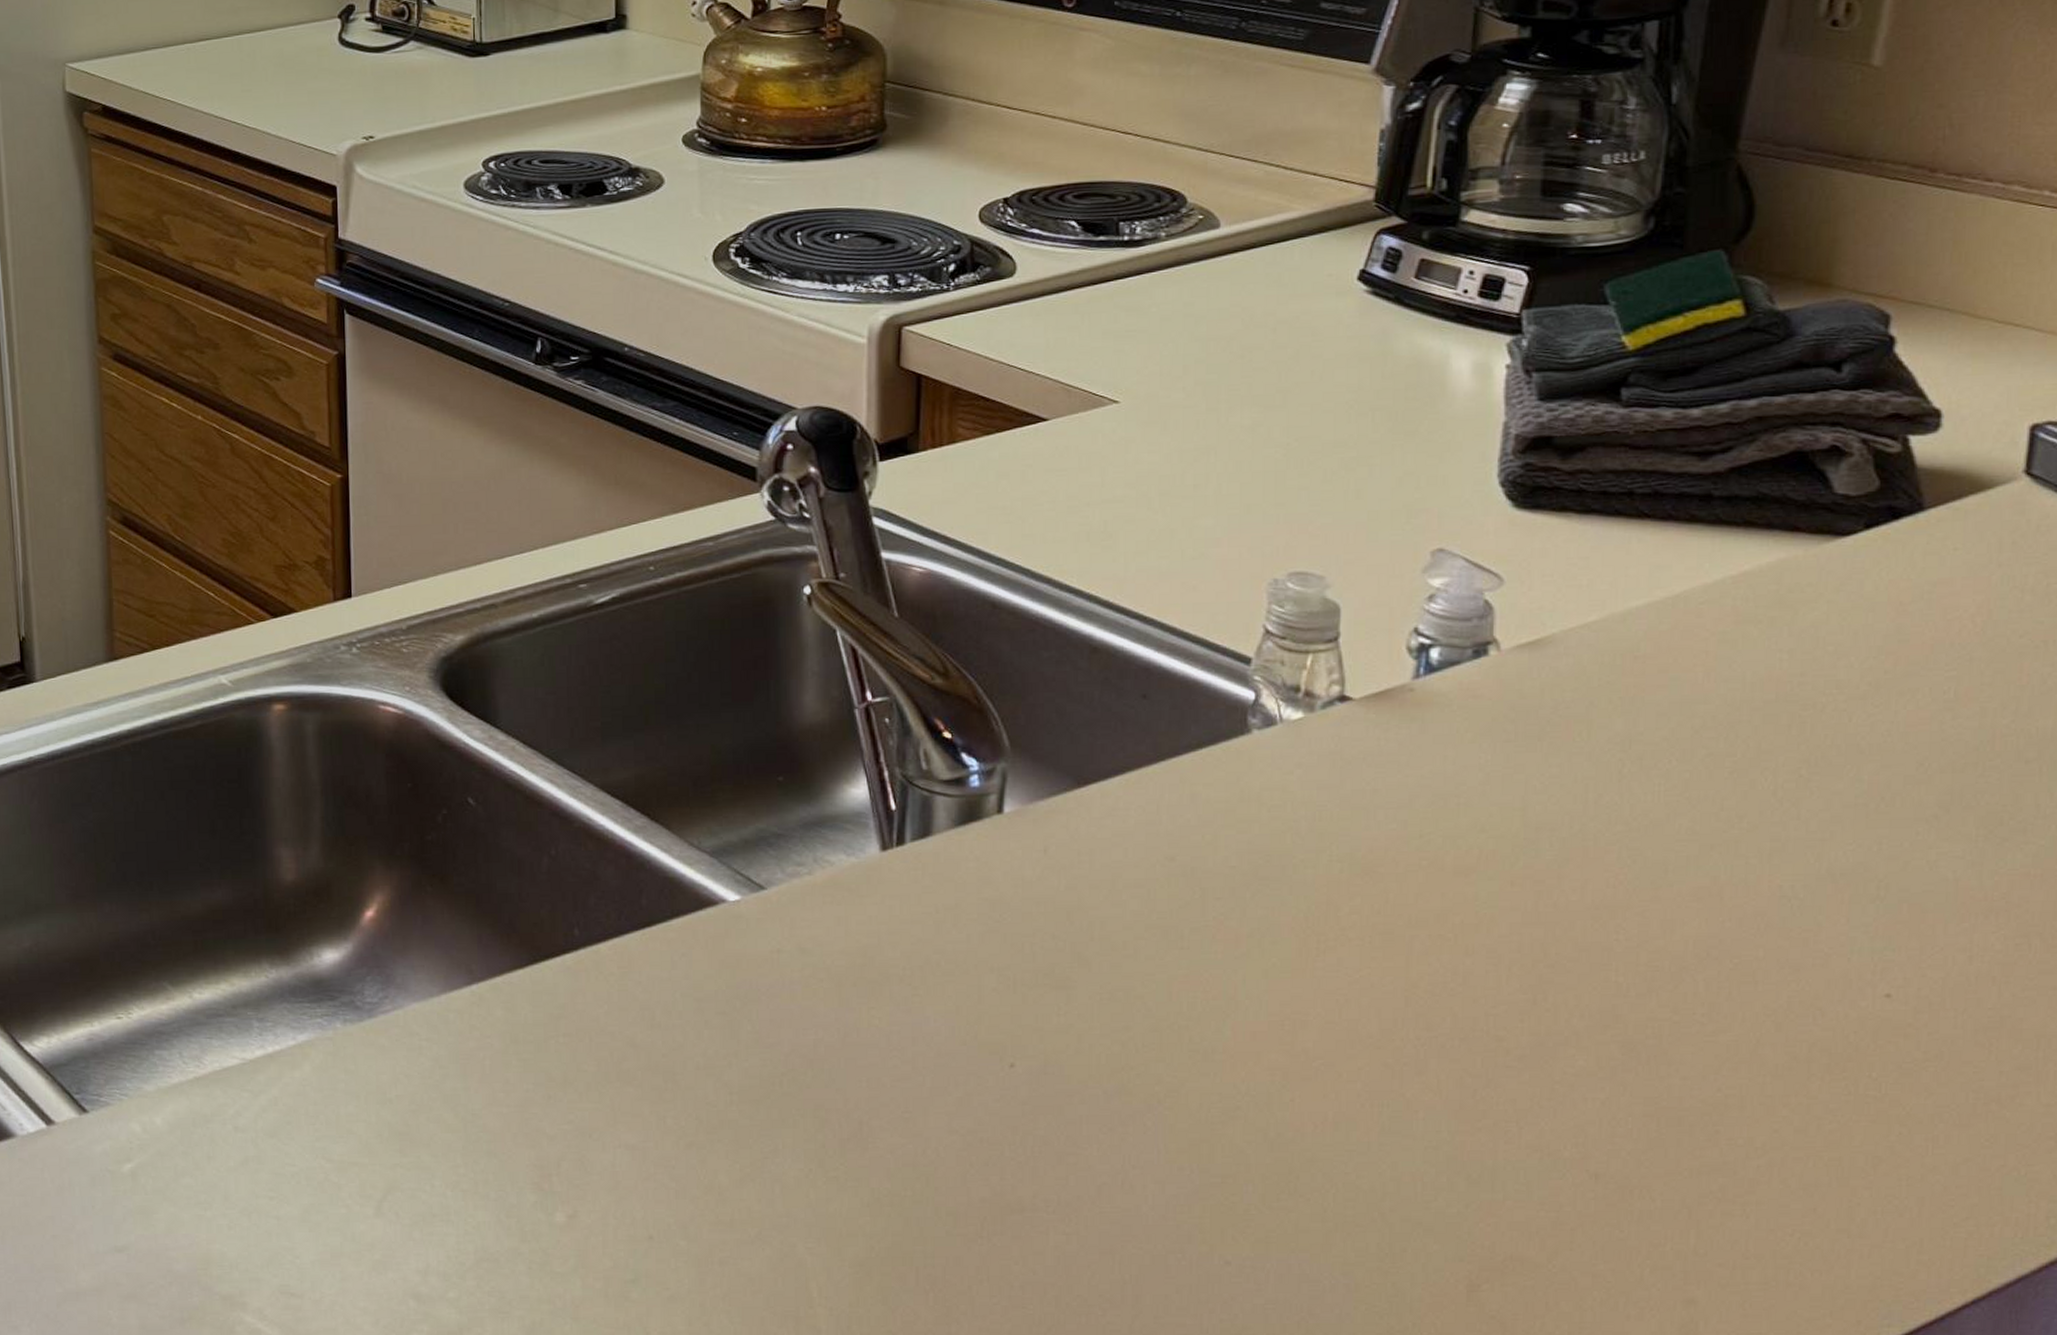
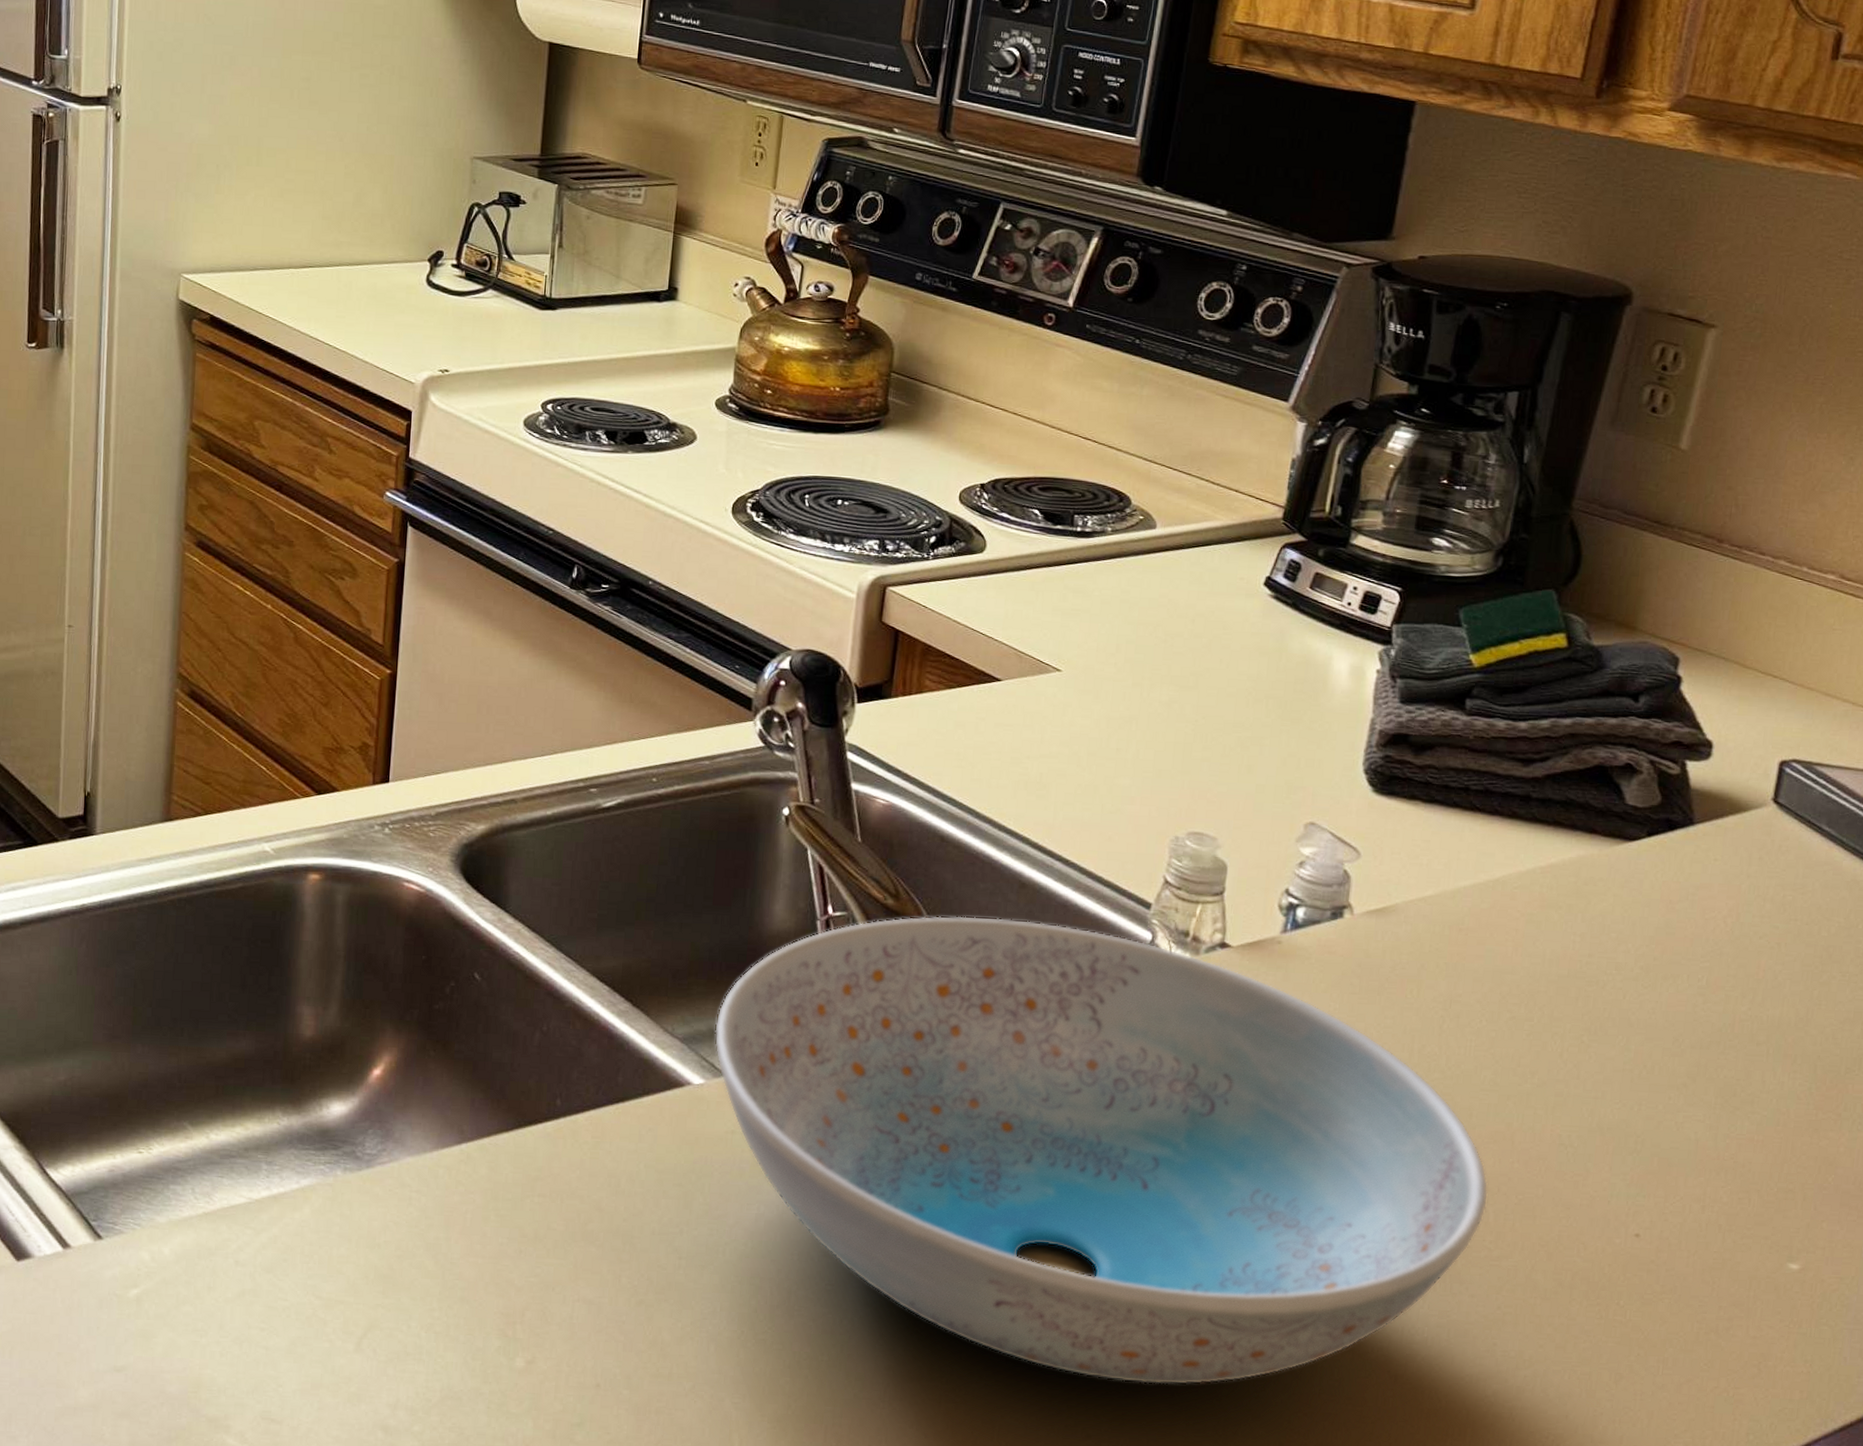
dish: none [747,688,1696,1201] -> present [714,915,1489,1385]

